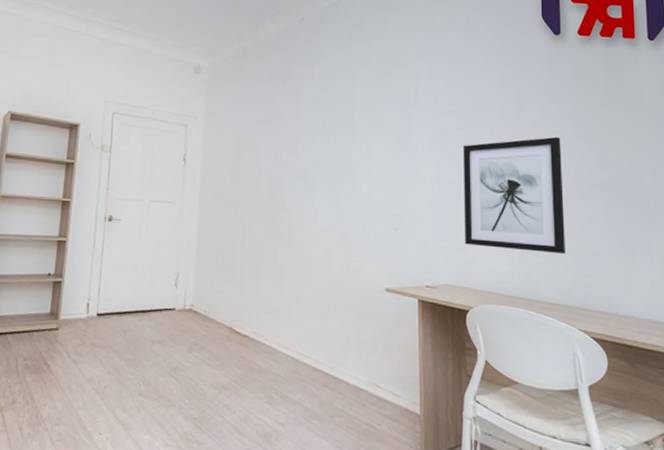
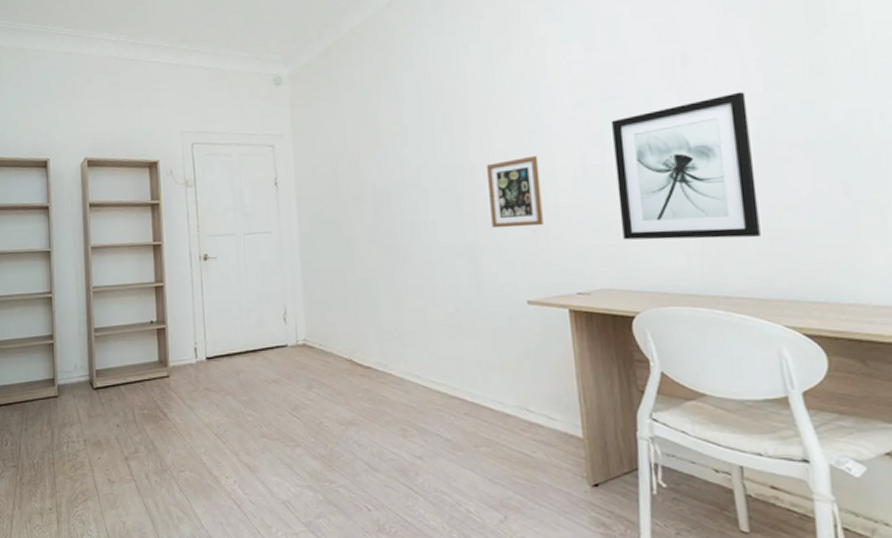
picture frame: none [363,165,405,225] -> present [487,155,543,227]

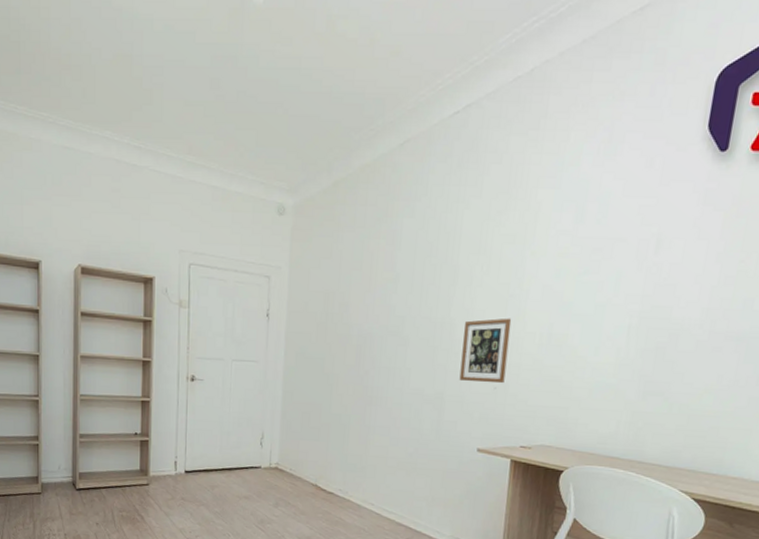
wall art: present [612,91,761,240] -> none [569,282,702,415]

